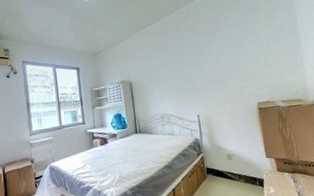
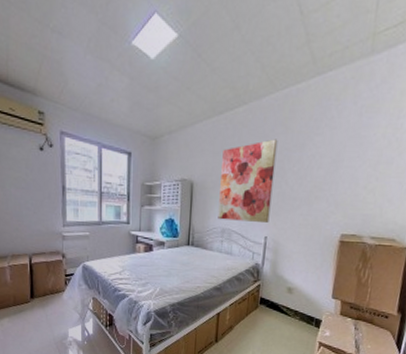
wall art: none [150,40,198,108] -> present [218,139,278,222]

